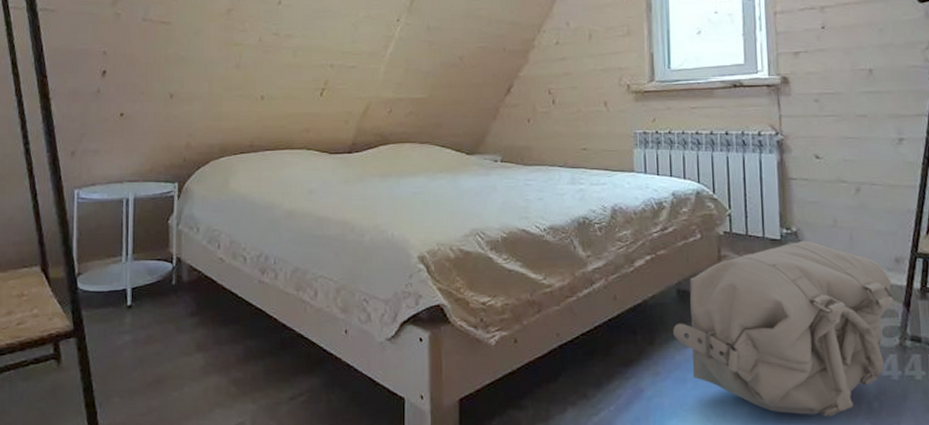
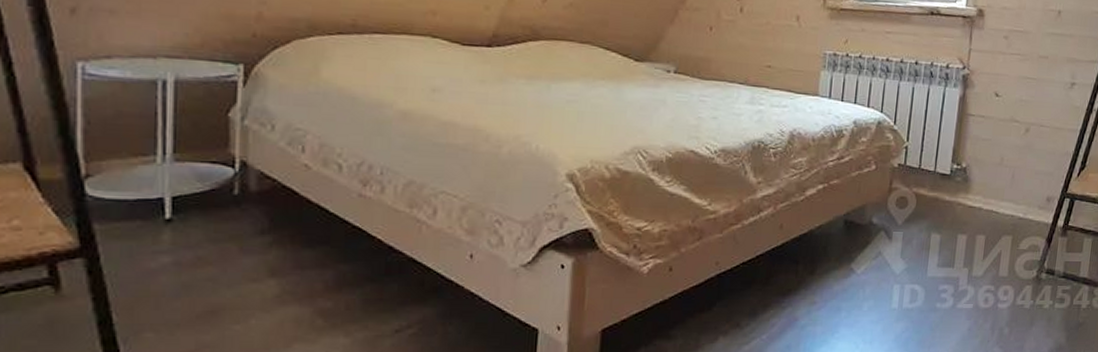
duffel bag: present [673,240,894,418] -> none [835,176,1040,343]

